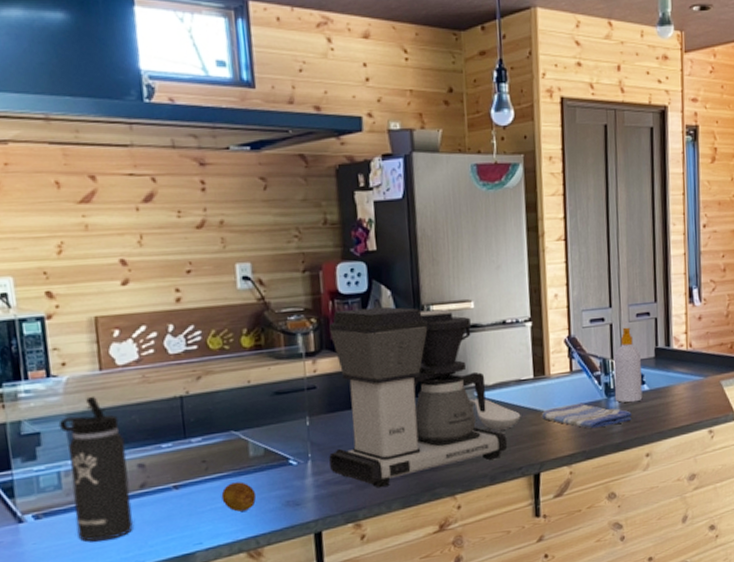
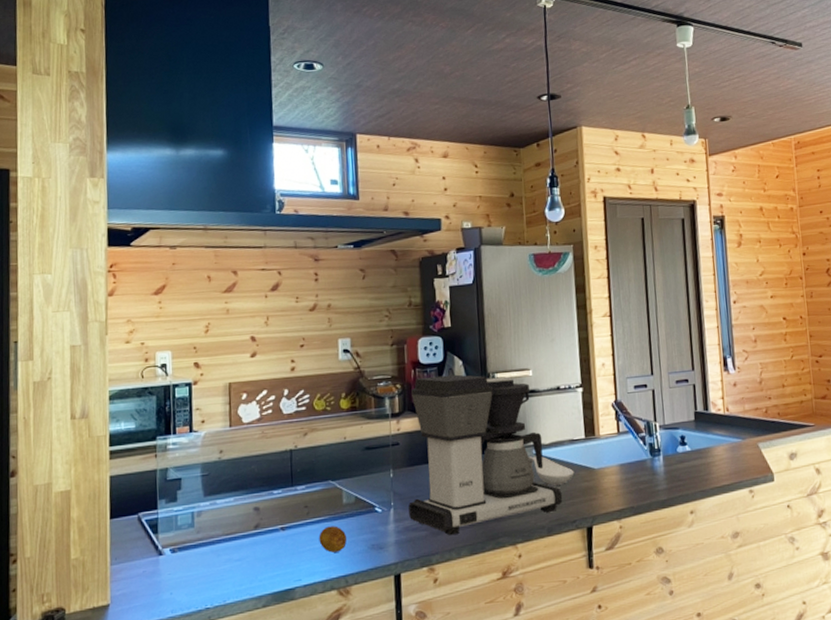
thermos bottle: present [58,395,133,542] -> none [195,448,247,575]
dish towel: present [541,402,632,429] -> none [592,461,676,486]
soap bottle: present [613,327,643,403] -> none [656,392,685,463]

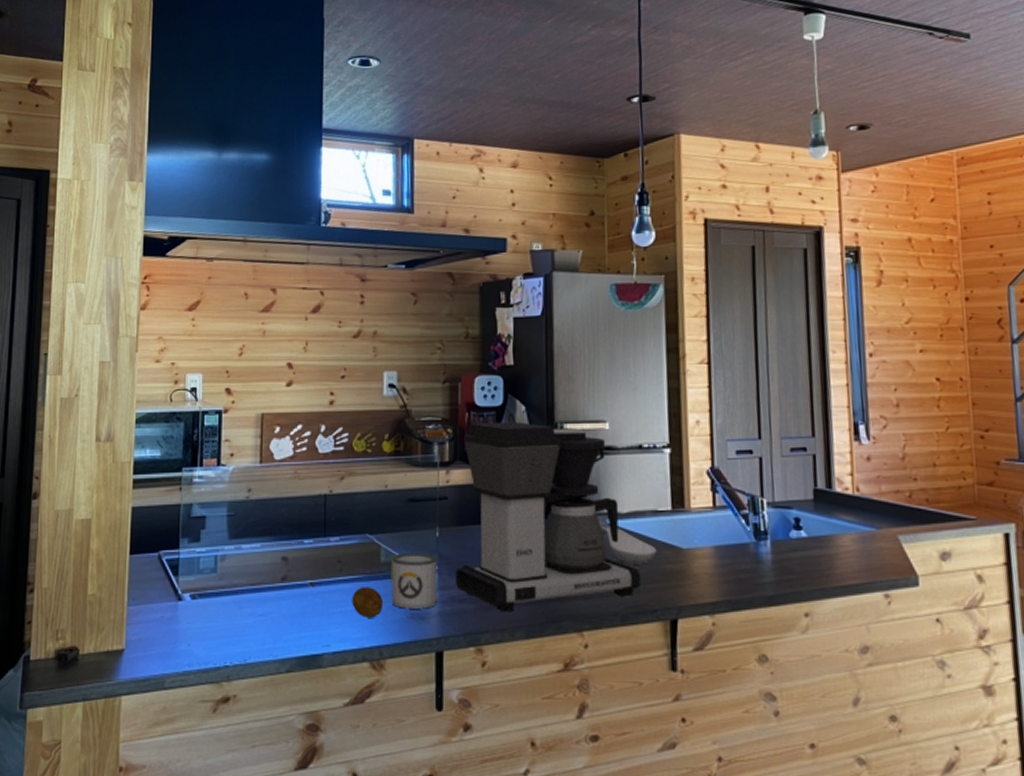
mug: none [352,492,394,541] -> present [390,552,437,609]

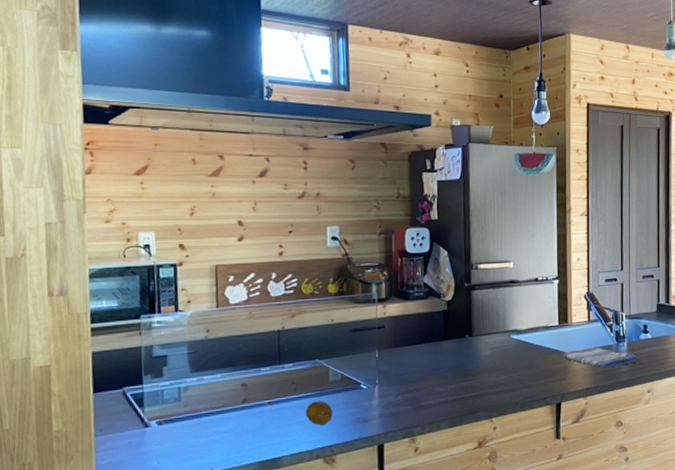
mug: present [390,552,437,609] -> none [338,370,378,415]
coffee maker: present [456,421,641,613] -> none [393,264,536,410]
spoon rest: present [601,526,657,564] -> none [506,340,548,367]
dish towel: none [679,543,787,576] -> present [563,346,637,368]

